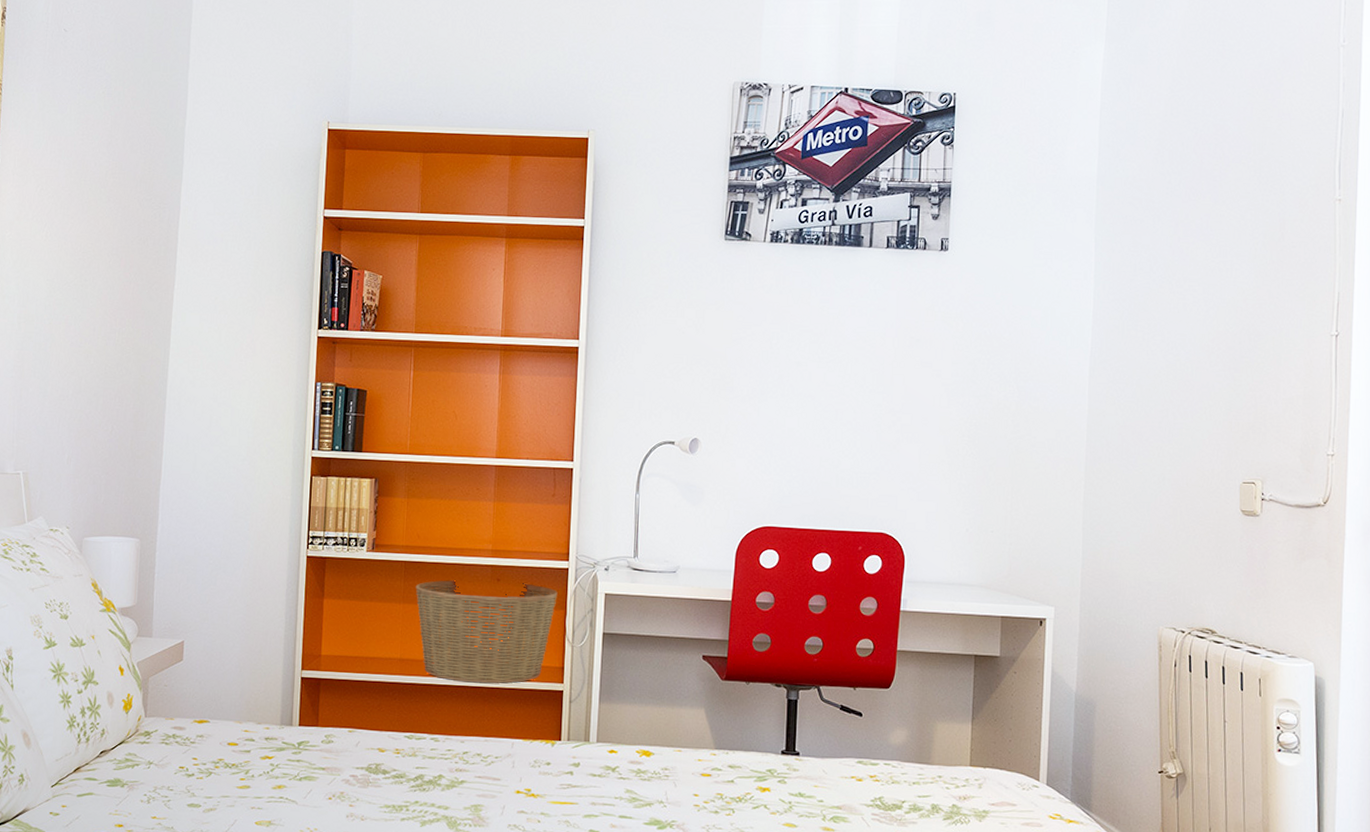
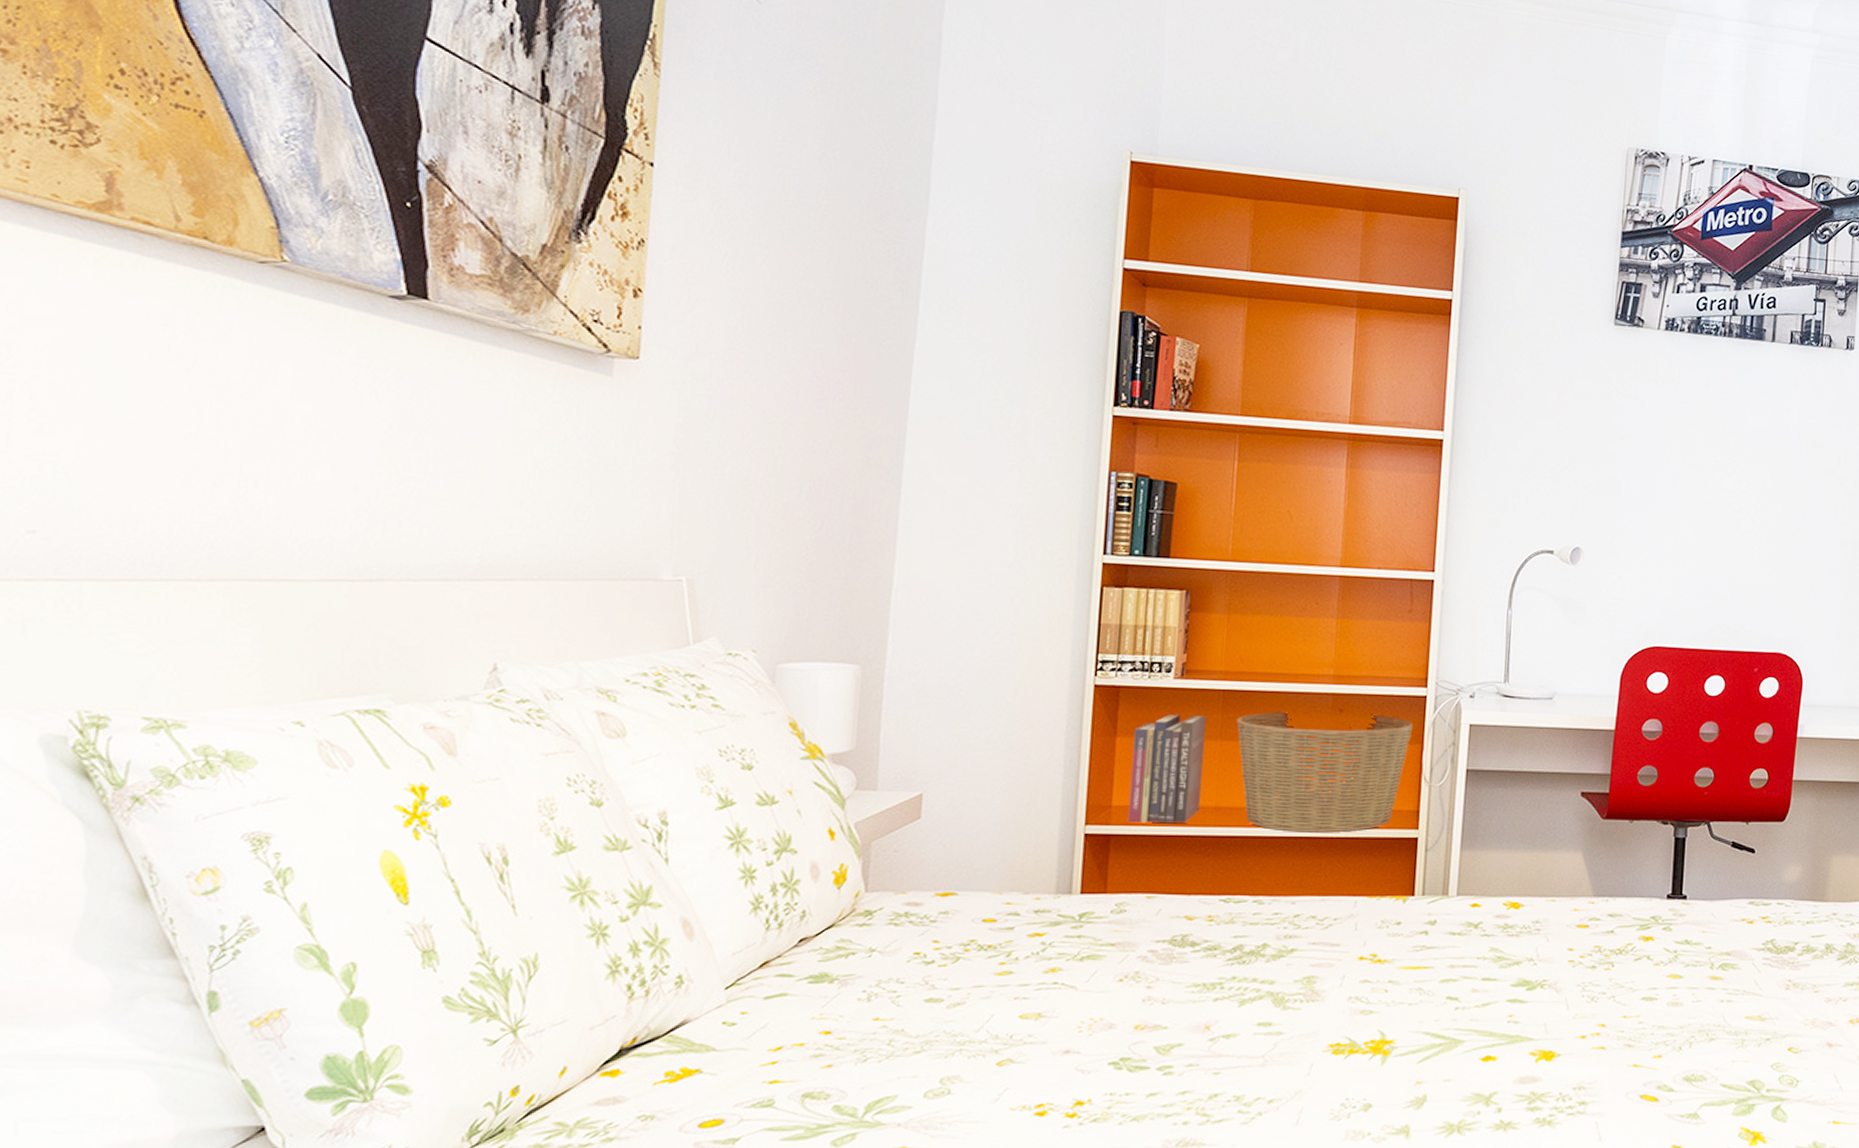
books: none [333,581,392,672] -> present [1127,714,1206,824]

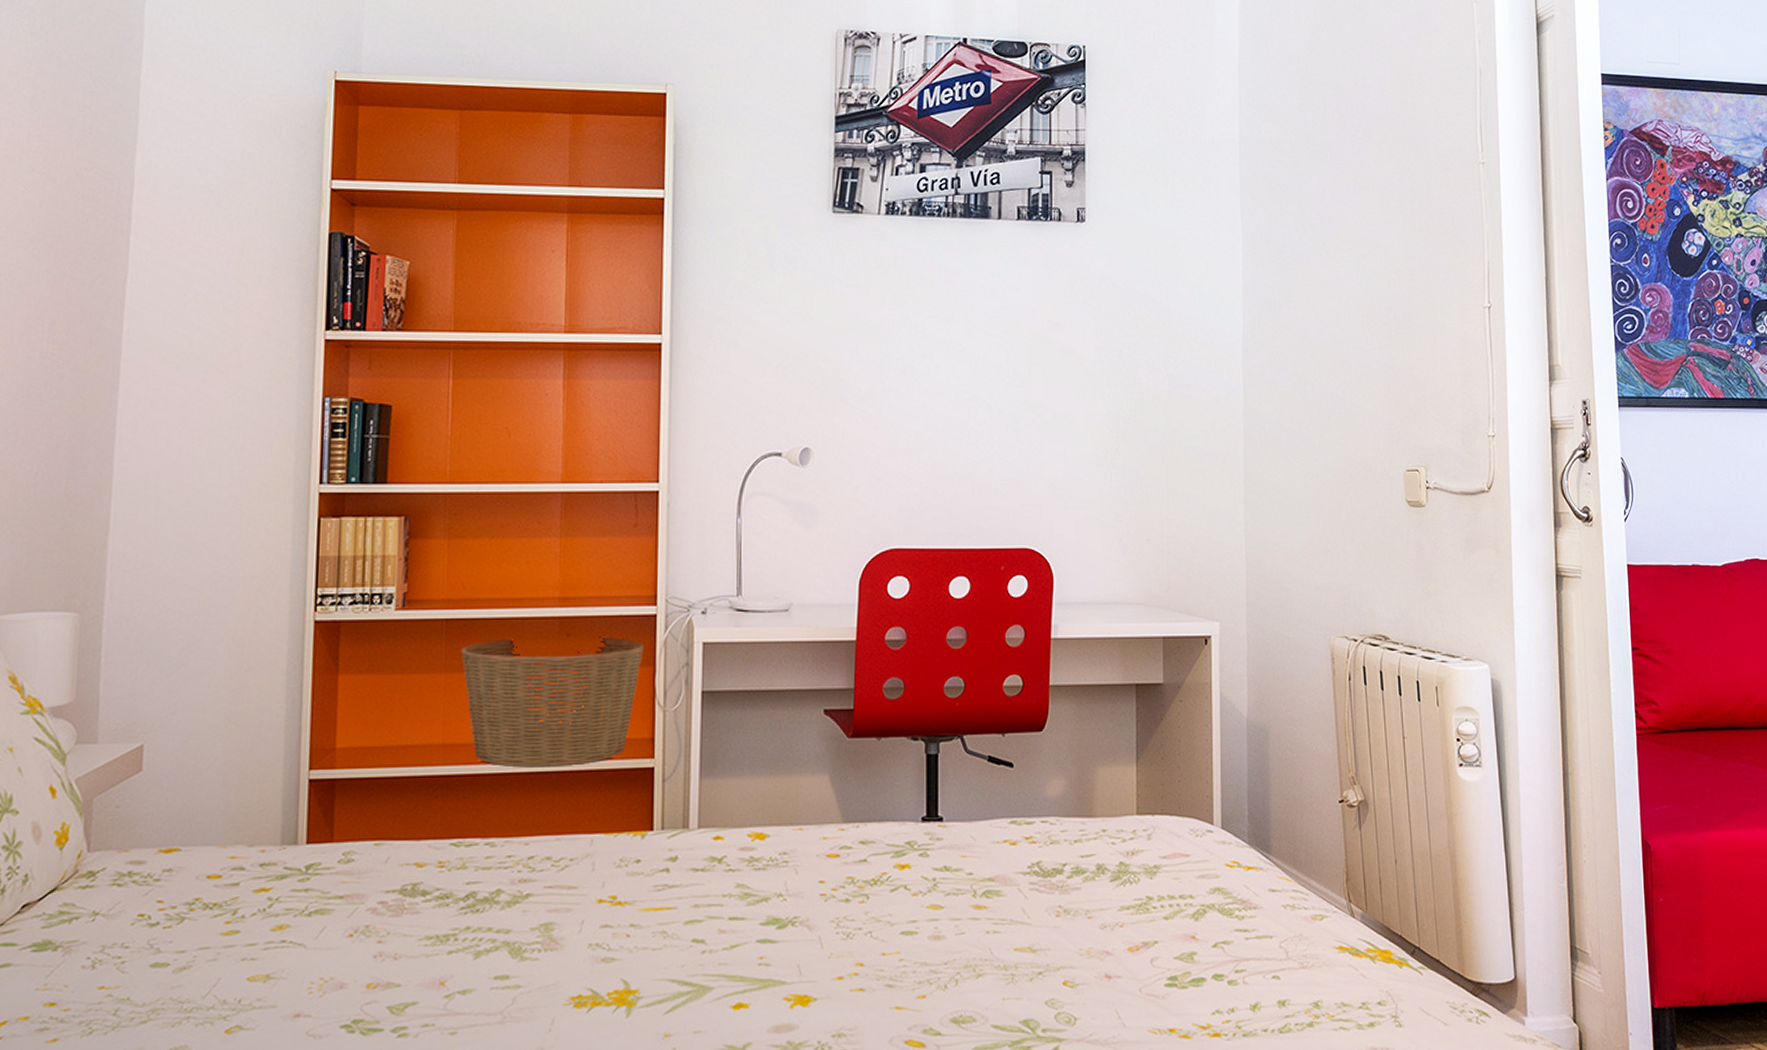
books: present [1127,714,1206,824] -> none [352,646,430,766]

